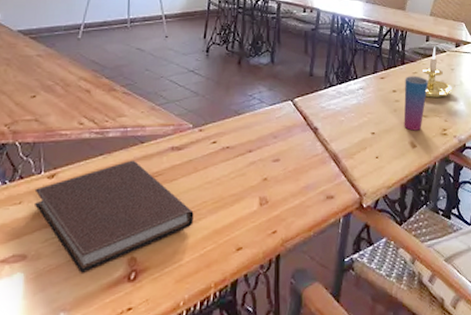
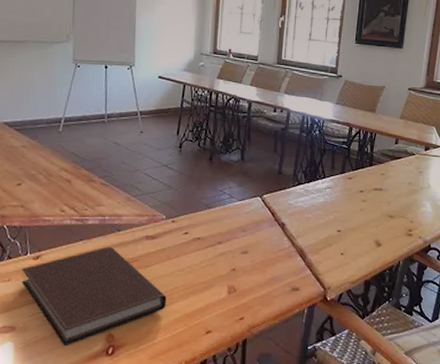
cup: present [404,76,429,131] -> none [370,177,396,230]
candle holder: present [421,46,452,98] -> none [389,149,420,199]

